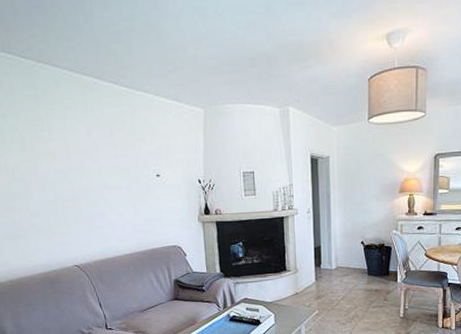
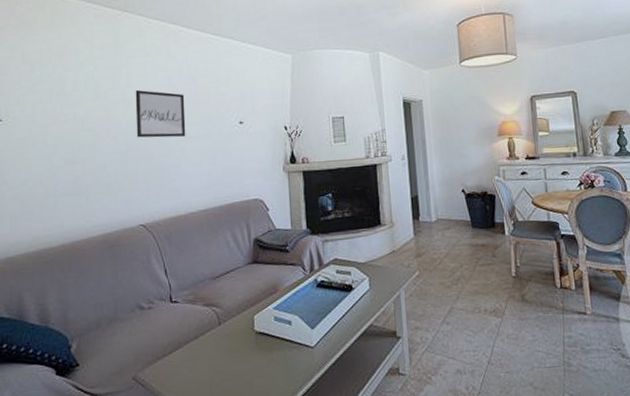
wall art: none [58,142,108,189] -> present [135,89,186,138]

